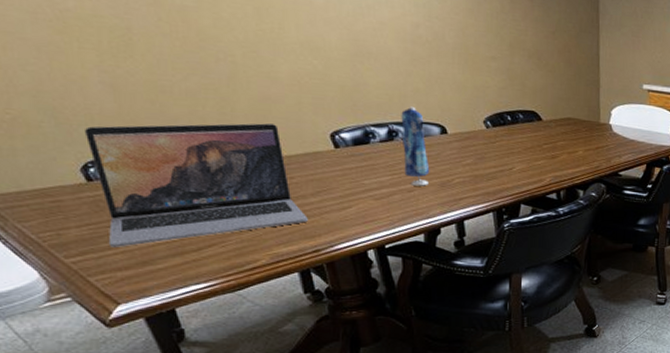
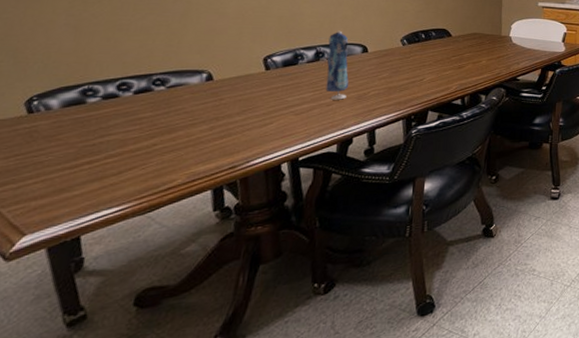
laptop: present [84,123,308,247] -> none [32,52,230,176]

